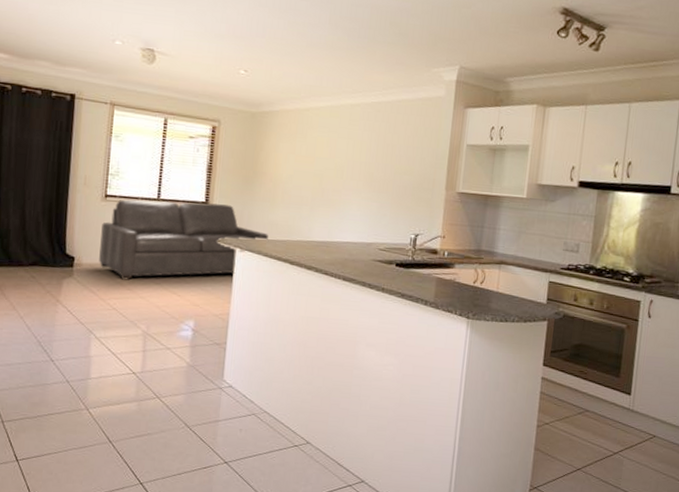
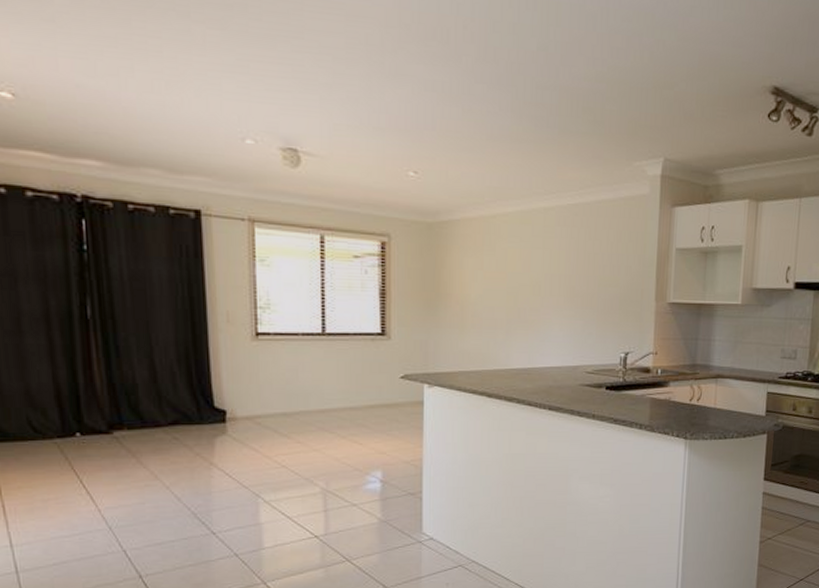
sofa: present [99,199,268,281] -> none [256,334,460,432]

